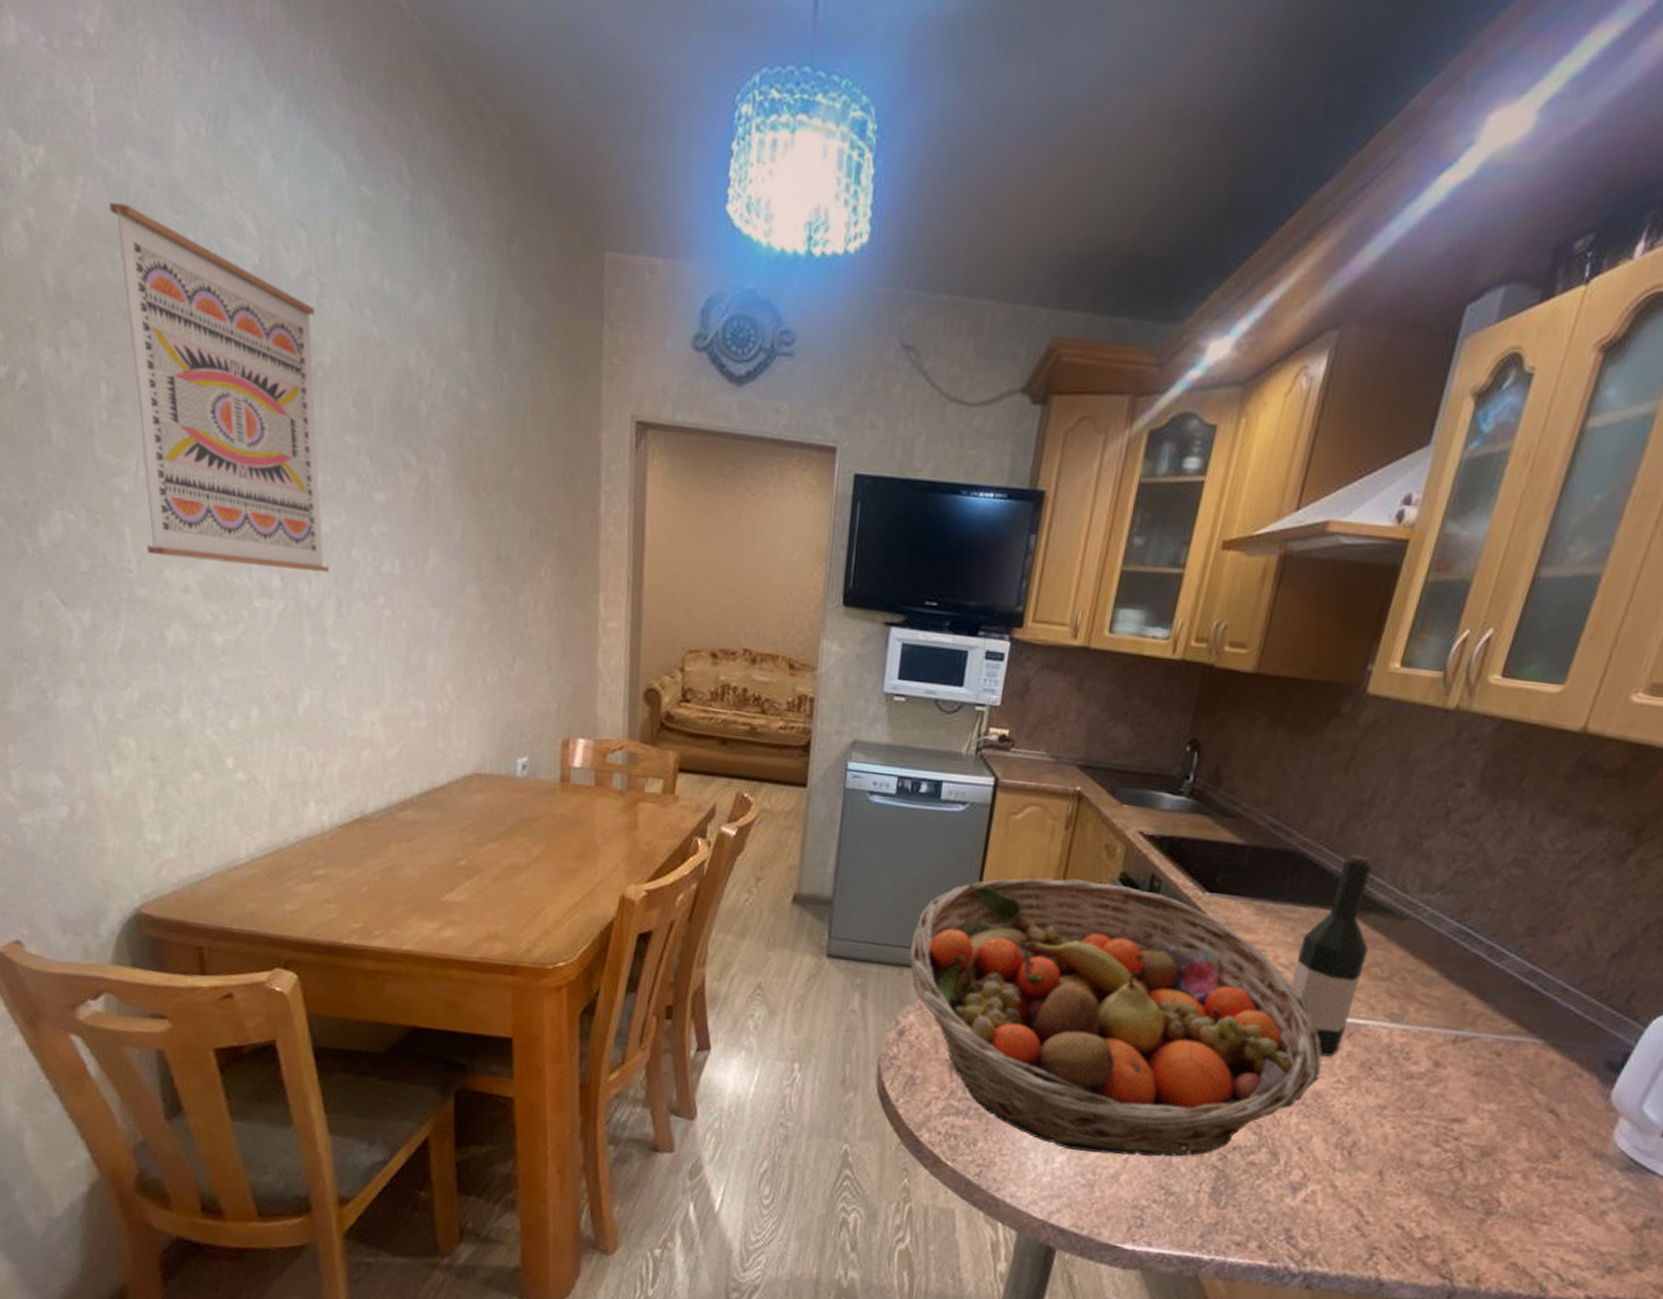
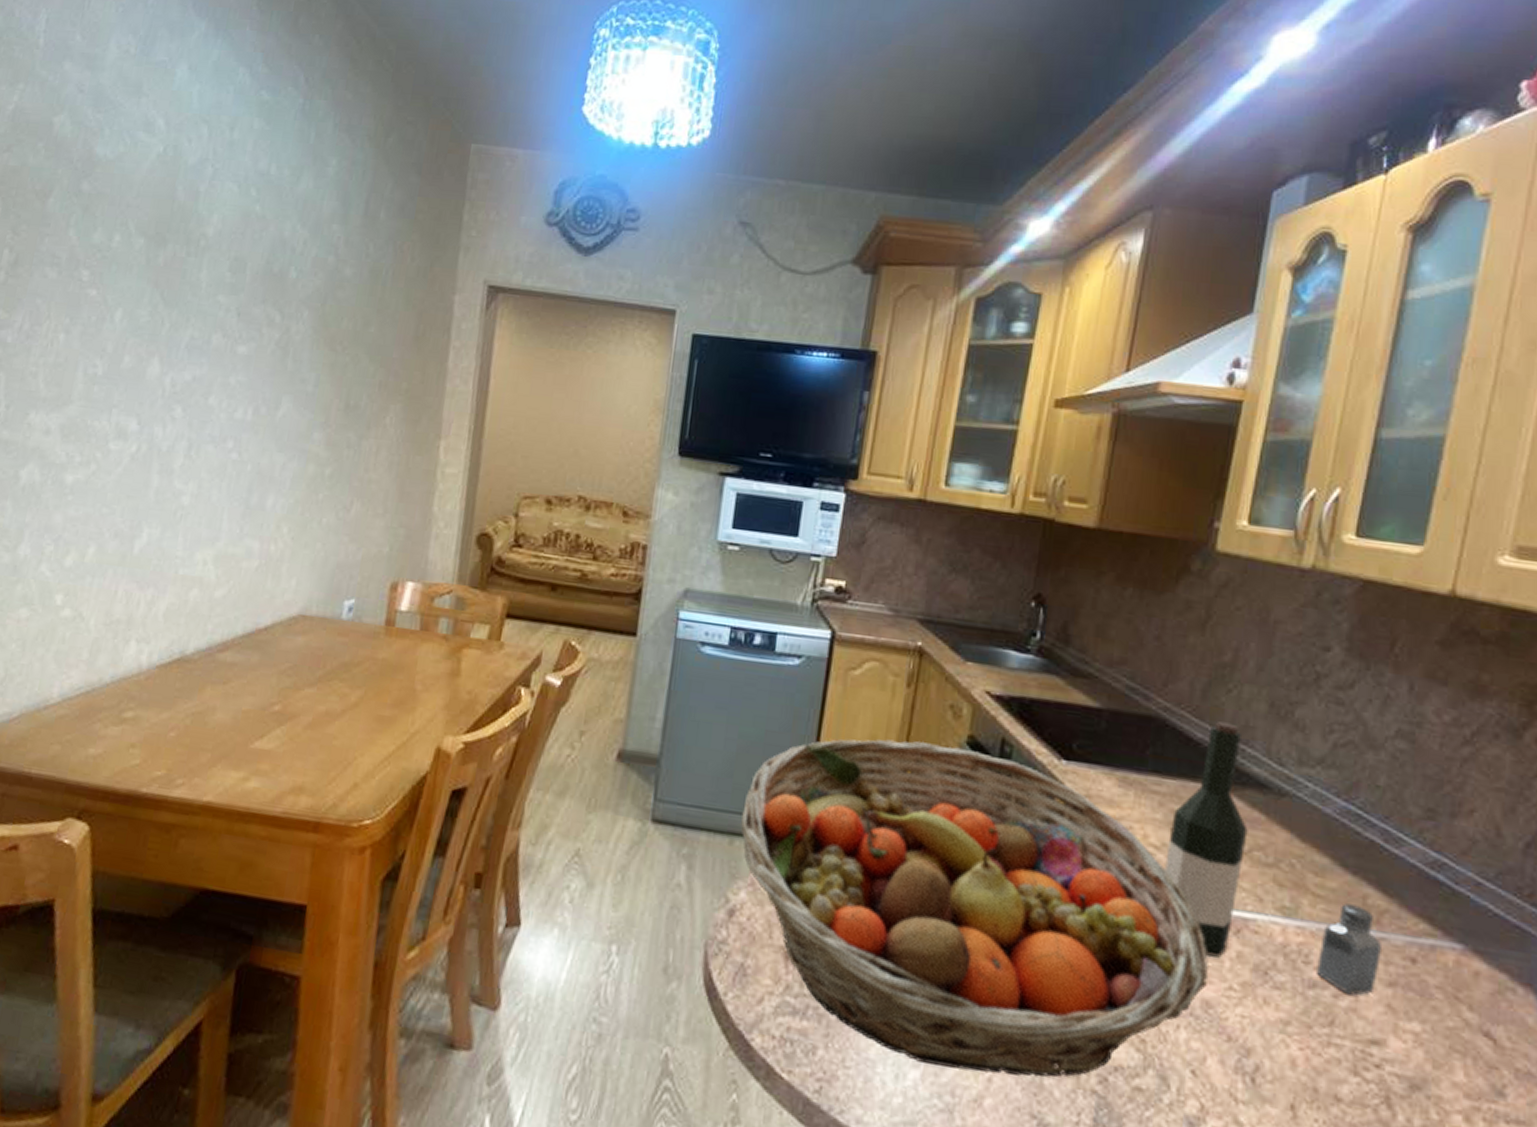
wall art: present [109,203,329,573] -> none [17,104,206,418]
saltshaker: none [1413,1009,1474,1084] -> present [1315,903,1381,996]

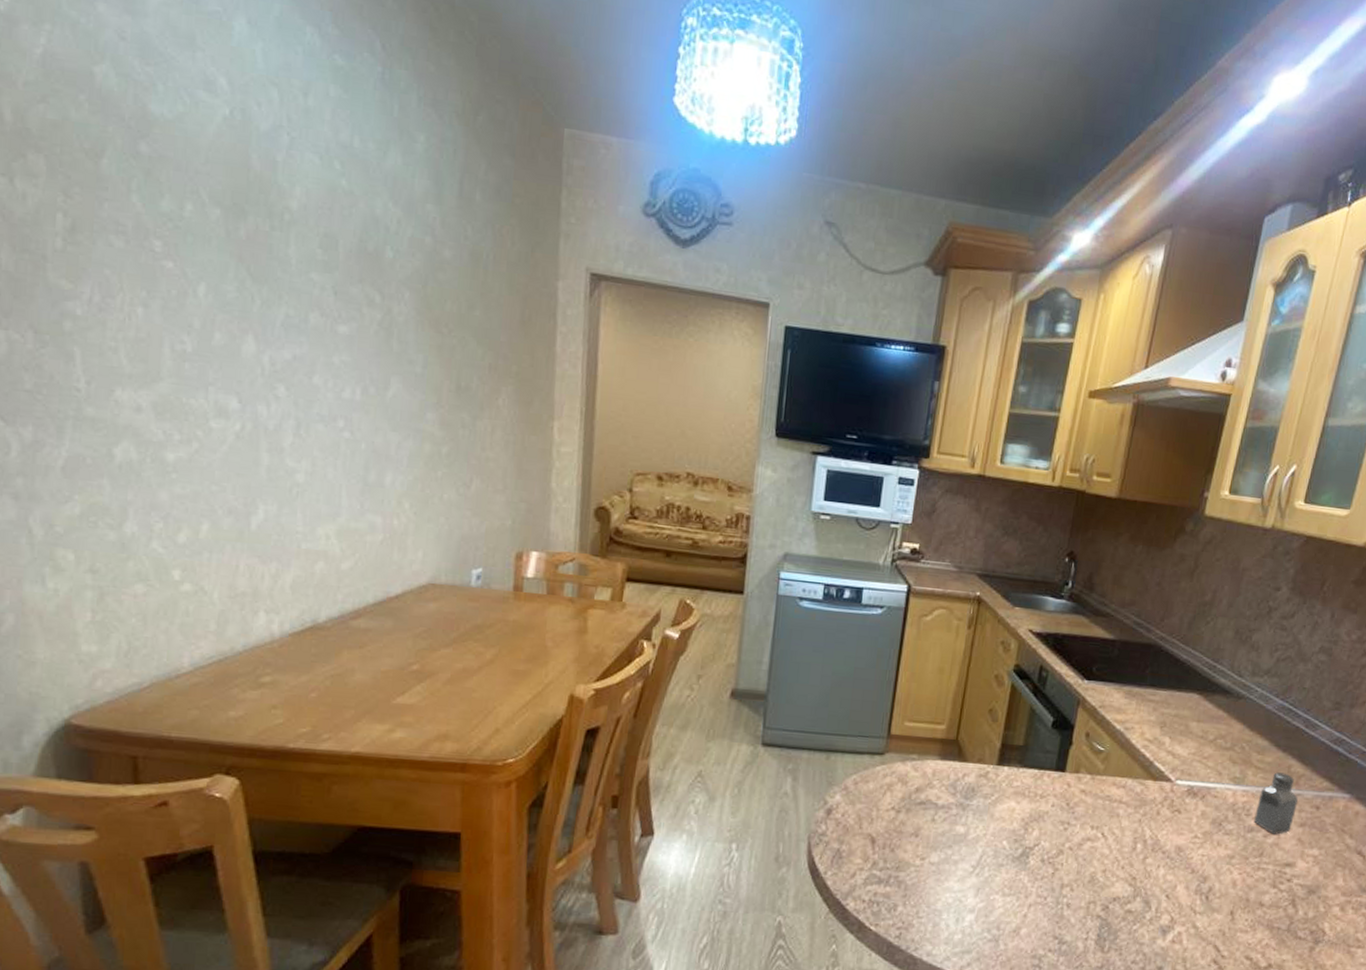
fruit basket: present [741,739,1209,1078] -> none [835,670,1182,911]
wine bottle: present [1155,721,1248,958] -> none [1146,646,1215,817]

